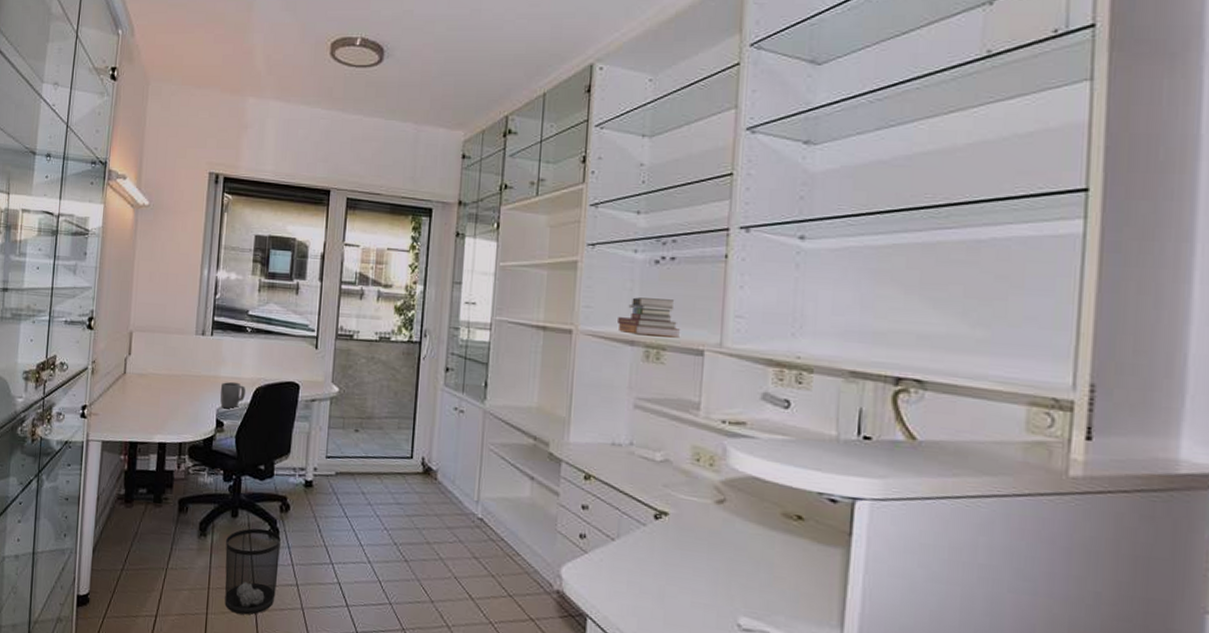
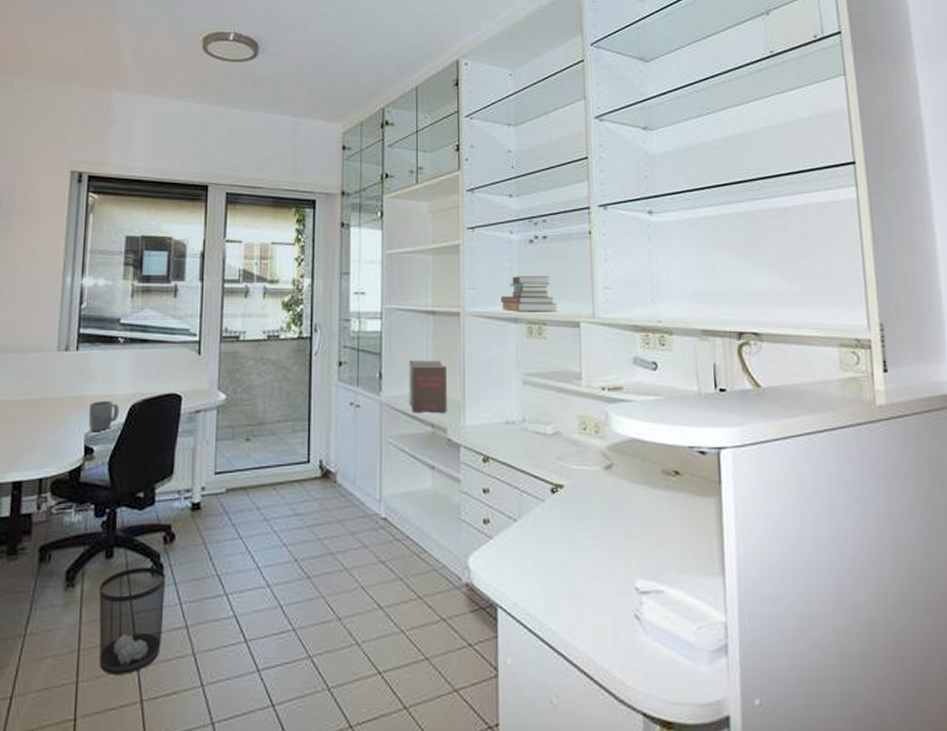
books: none [512,373,554,428] -> present [408,360,447,414]

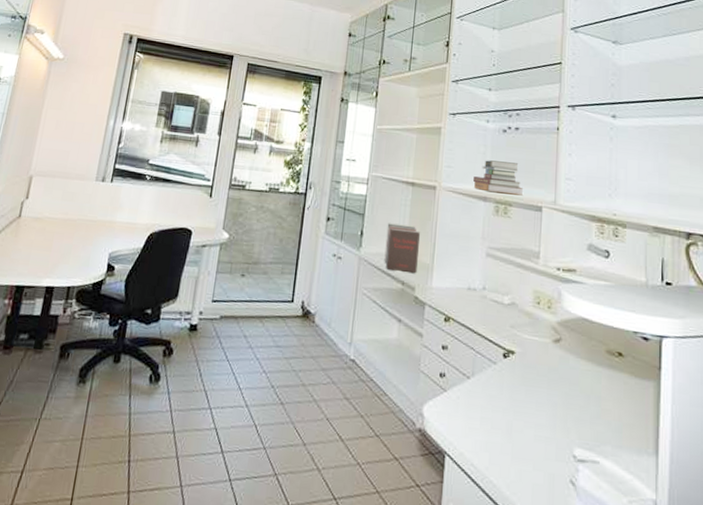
mug: present [88,400,120,432] -> none [113,226,140,254]
waste bin: present [99,566,165,675] -> none [97,373,161,466]

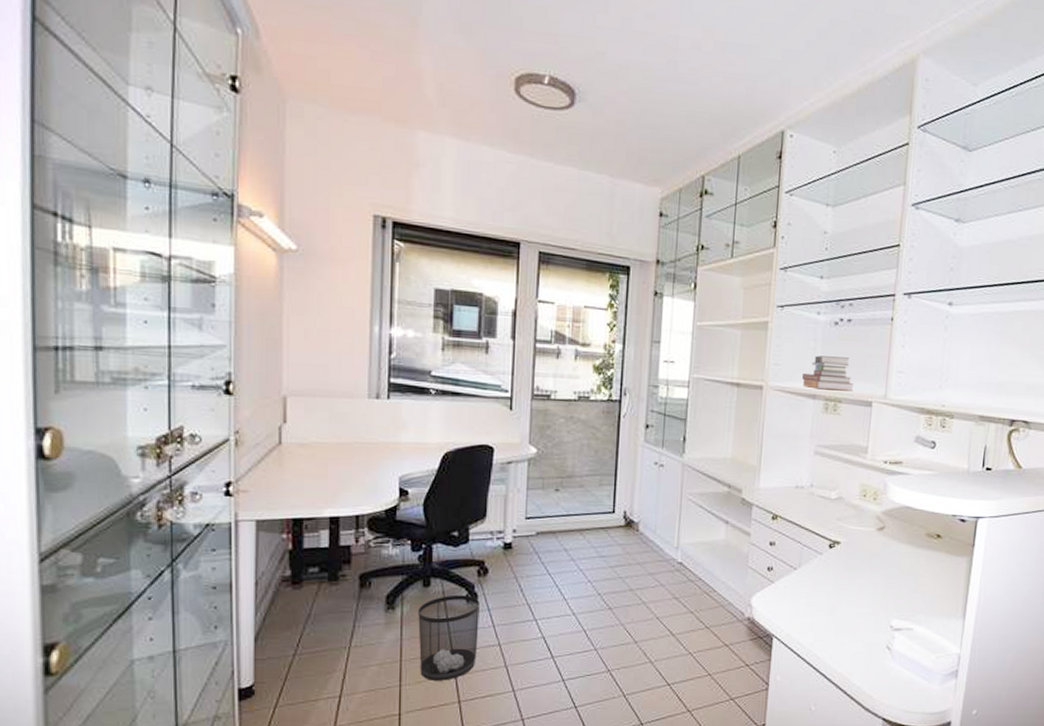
waste bin: none [97,373,161,466] -> present [418,594,480,681]
books: present [384,223,420,274] -> none [709,427,746,476]

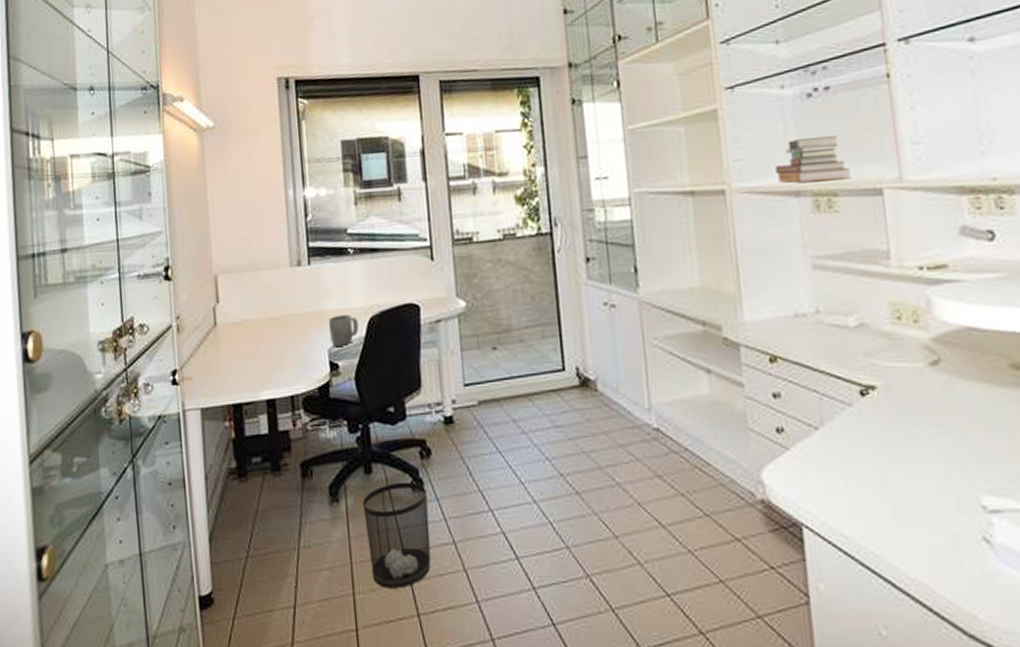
mug: none [402,447,433,477] -> present [328,314,360,348]

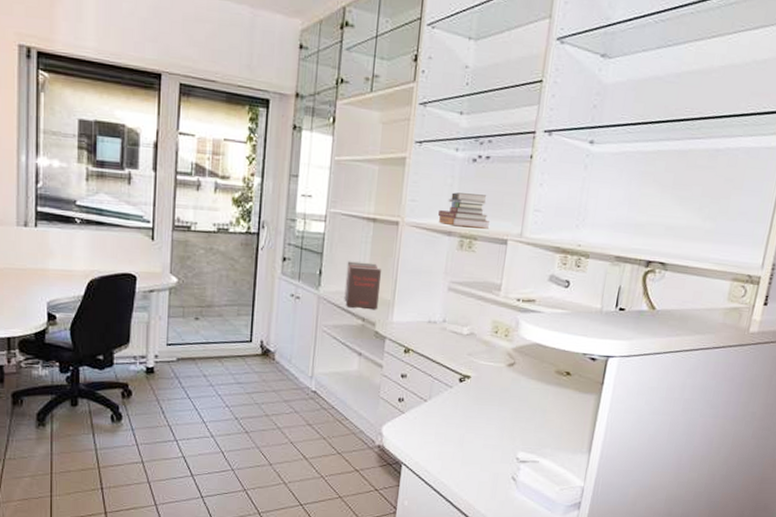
mug: present [328,314,360,348] -> none [49,274,79,302]
waste bin: present [363,482,431,588] -> none [67,414,124,493]
books: none [667,247,720,310] -> present [344,261,381,310]

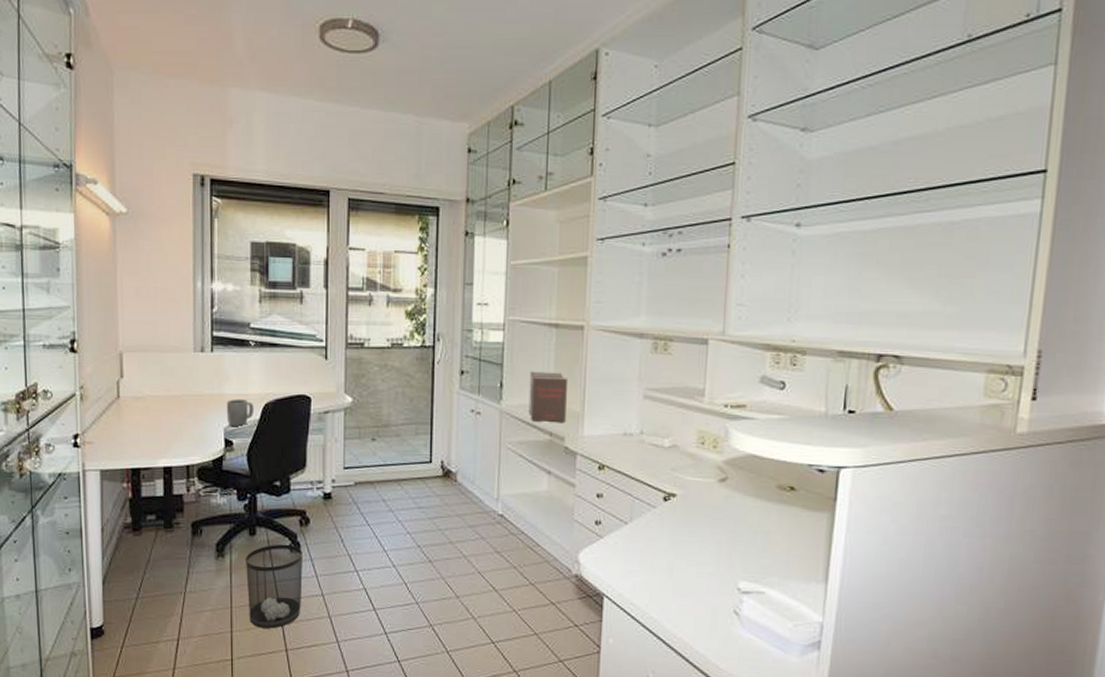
mug: none [49,274,79,302] -> present [226,398,255,427]
waste bin: none [67,414,124,493] -> present [246,544,302,629]
books: present [438,192,489,229] -> none [627,290,686,328]

